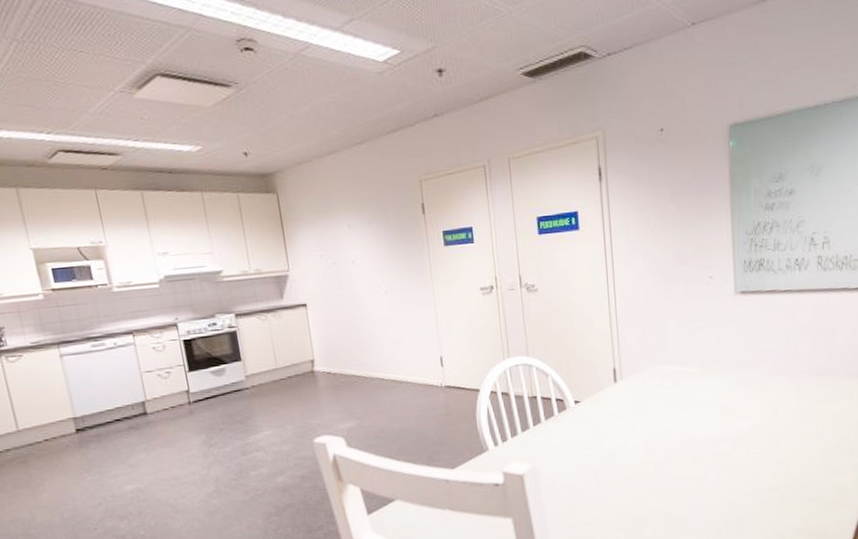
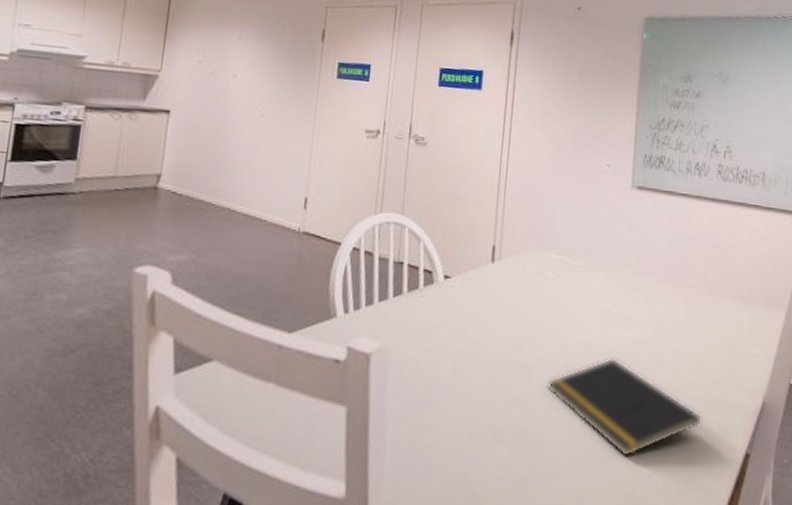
notepad: none [679,444,822,522] -> present [547,357,703,458]

